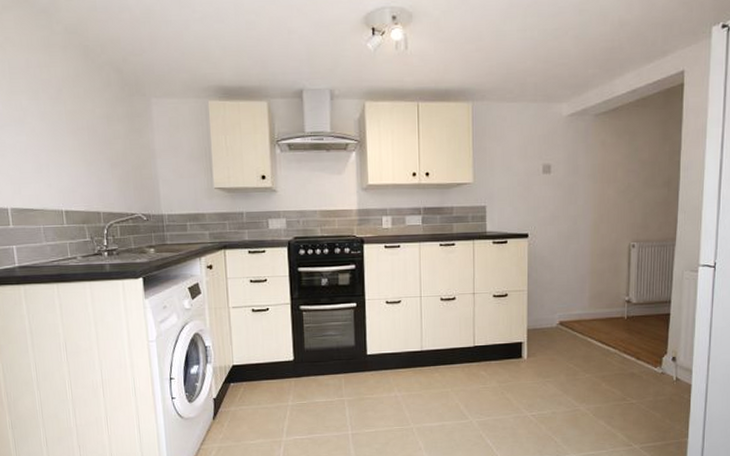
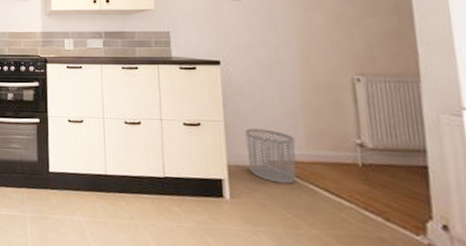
waste bin: none [543,294,581,340] -> present [245,128,296,184]

